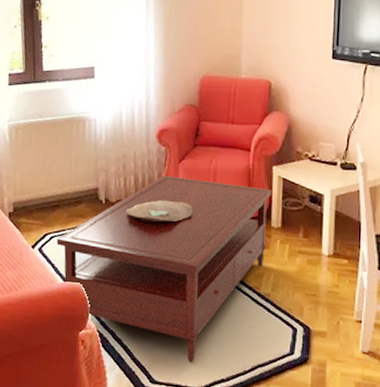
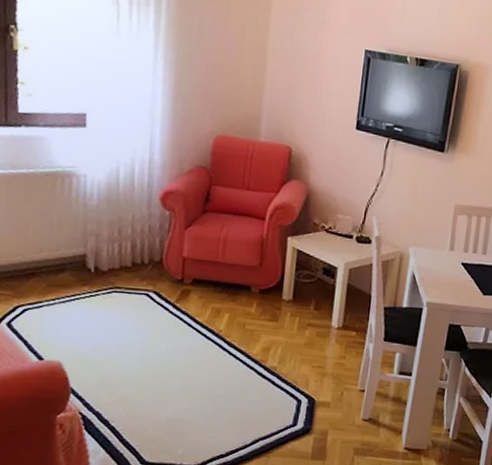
coffee table: present [56,175,271,362] -> none [30,242,285,440]
decorative bowl: present [125,200,193,222] -> none [119,269,199,294]

